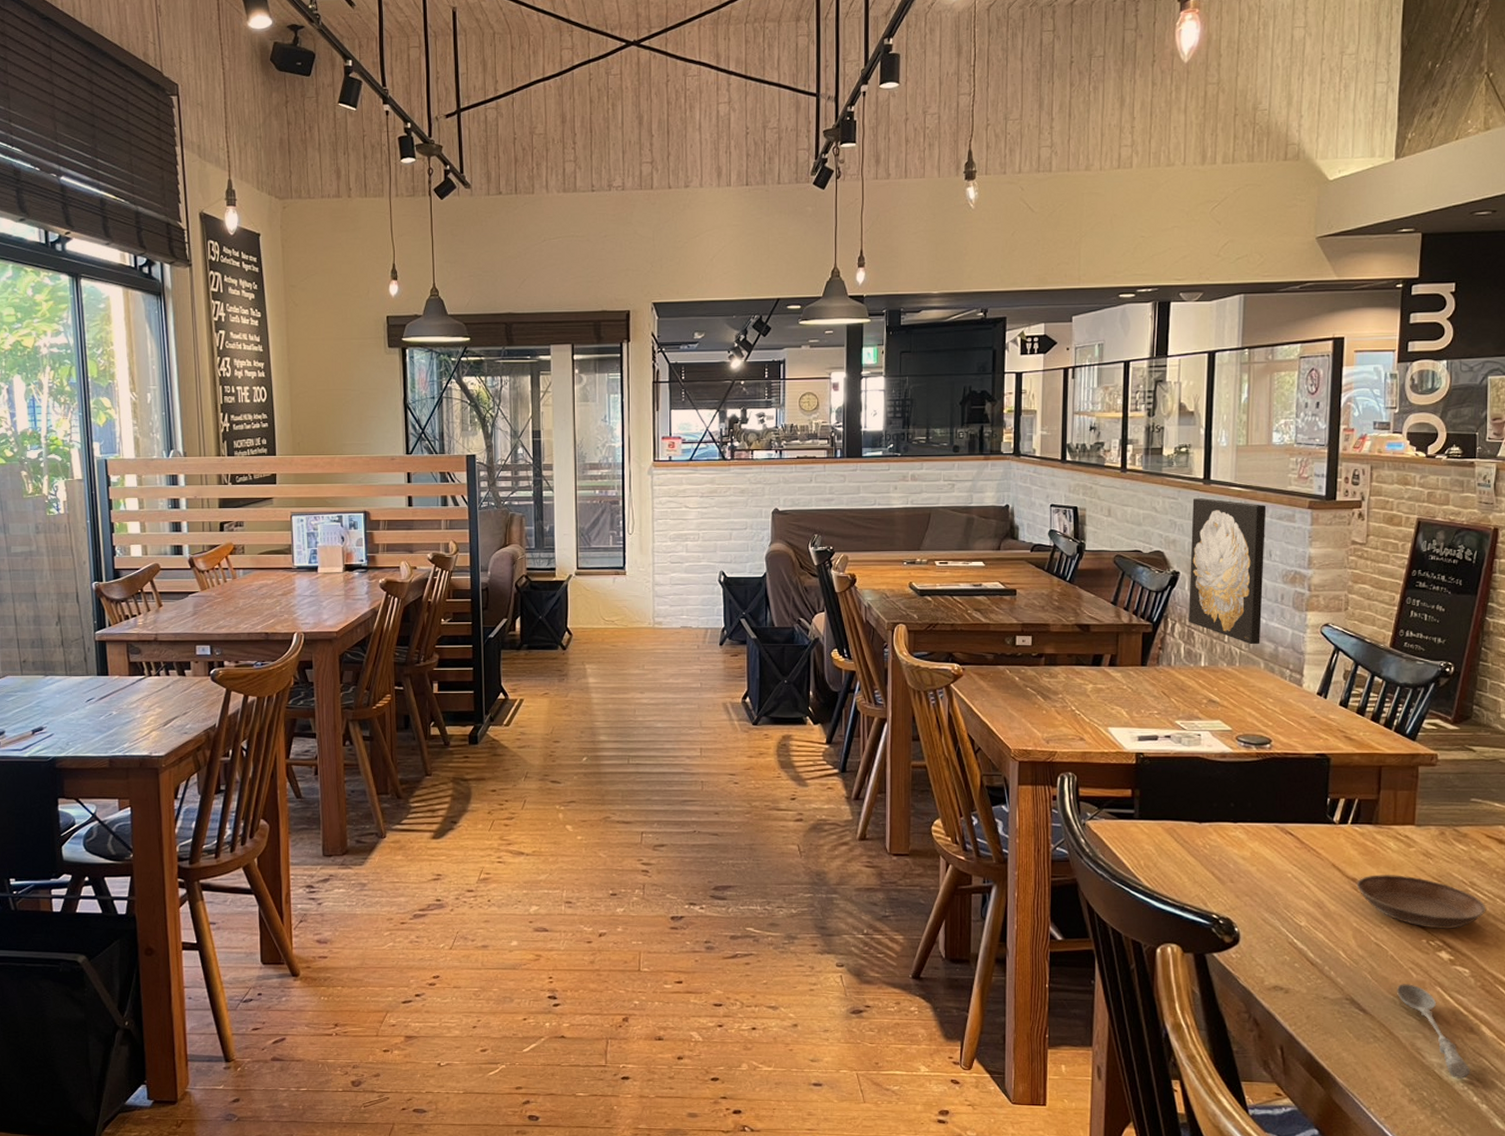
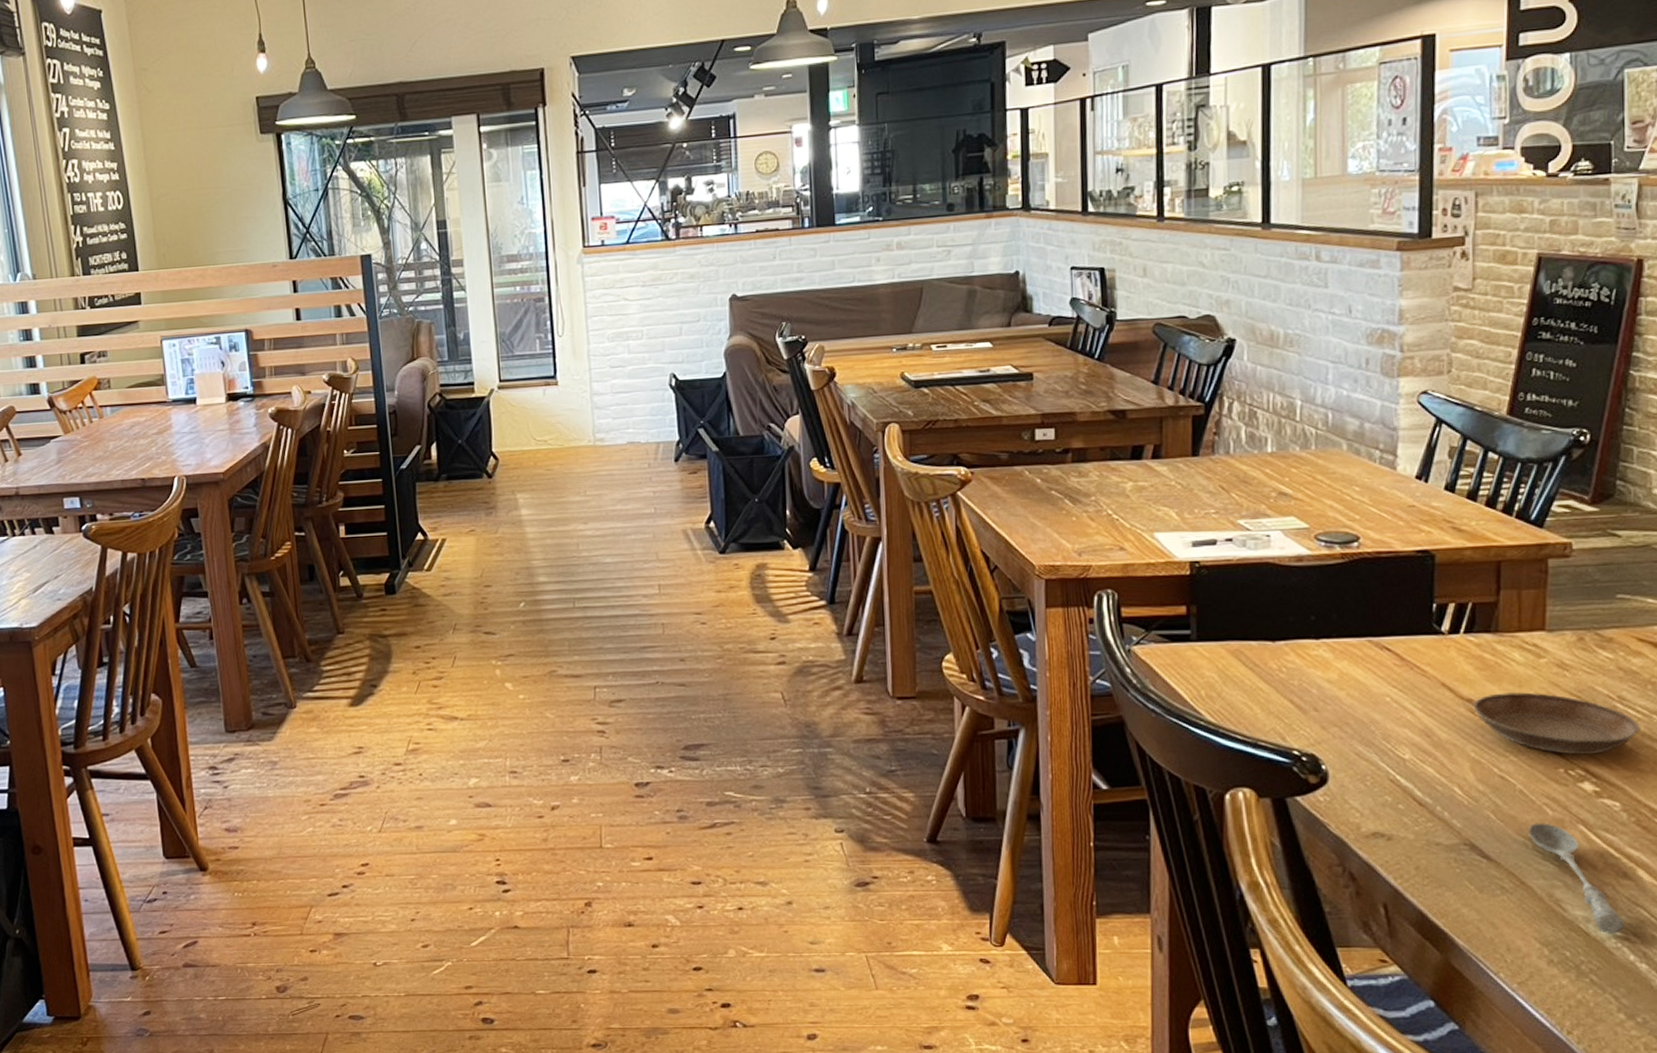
wall art: present [1189,498,1267,645] -> none [1248,246,1343,423]

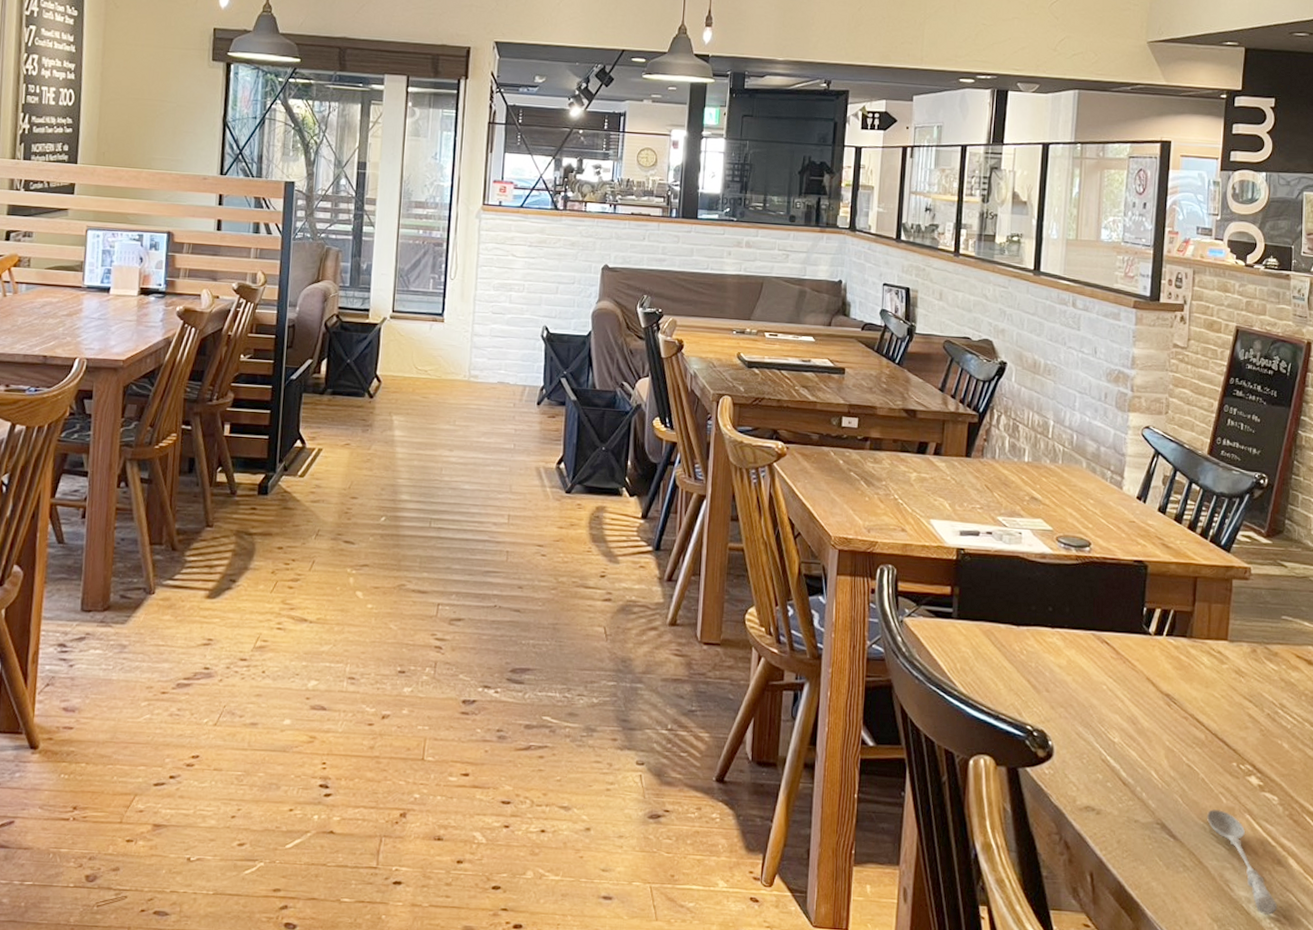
saucer: present [1473,691,1640,755] -> none [1170,690,1295,753]

